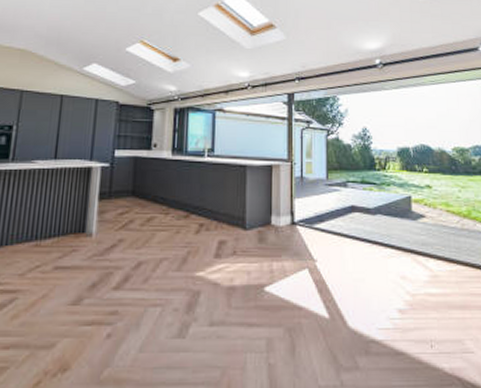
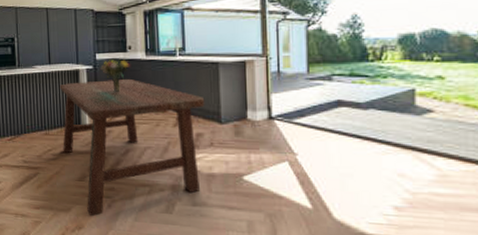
dining table: none [56,179,231,352] -> present [60,78,205,217]
bouquet: none [118,157,153,195] -> present [100,60,130,93]

